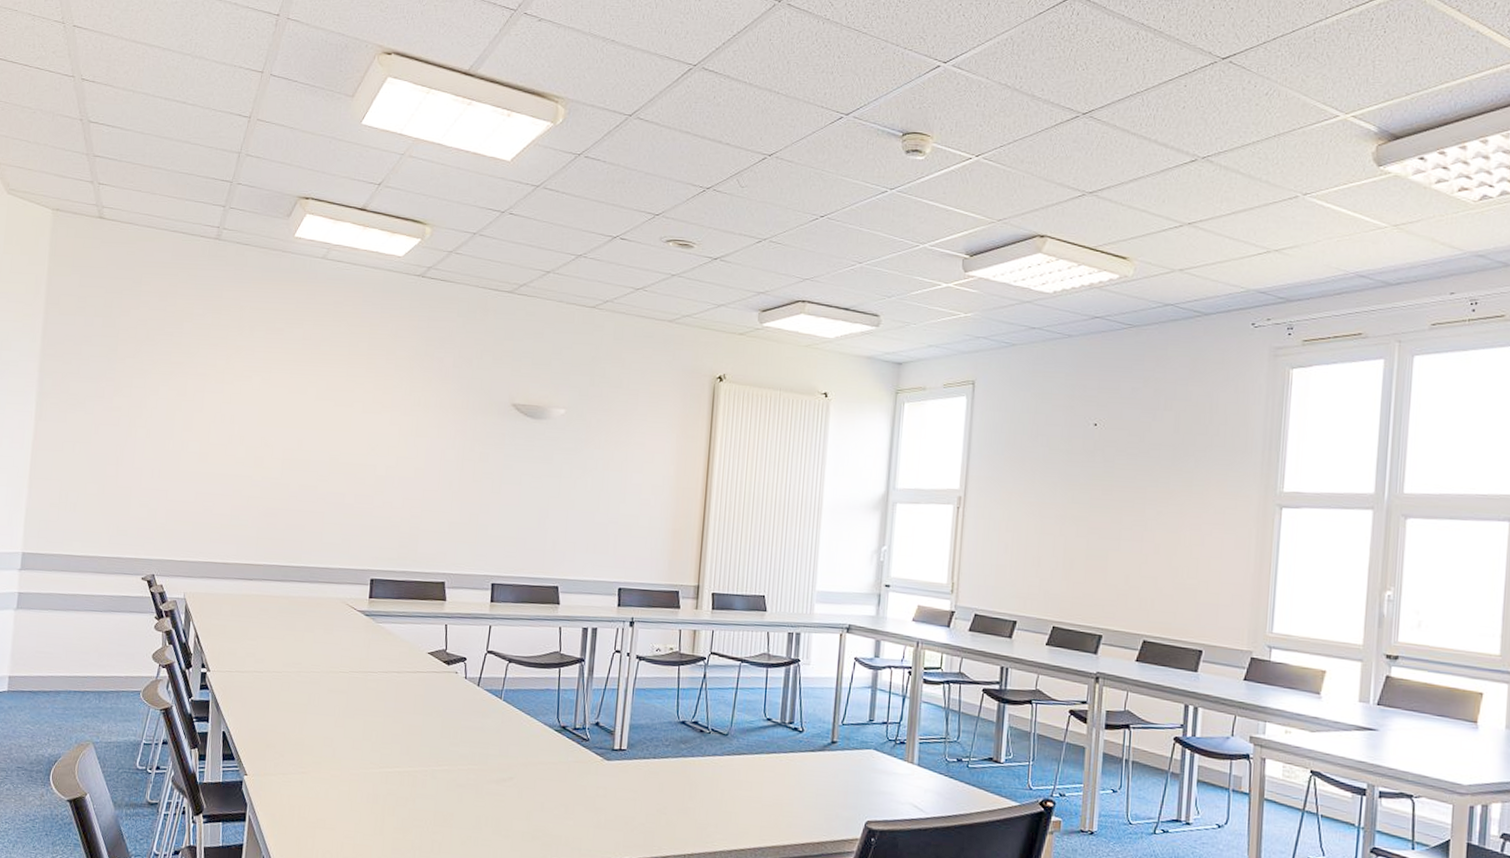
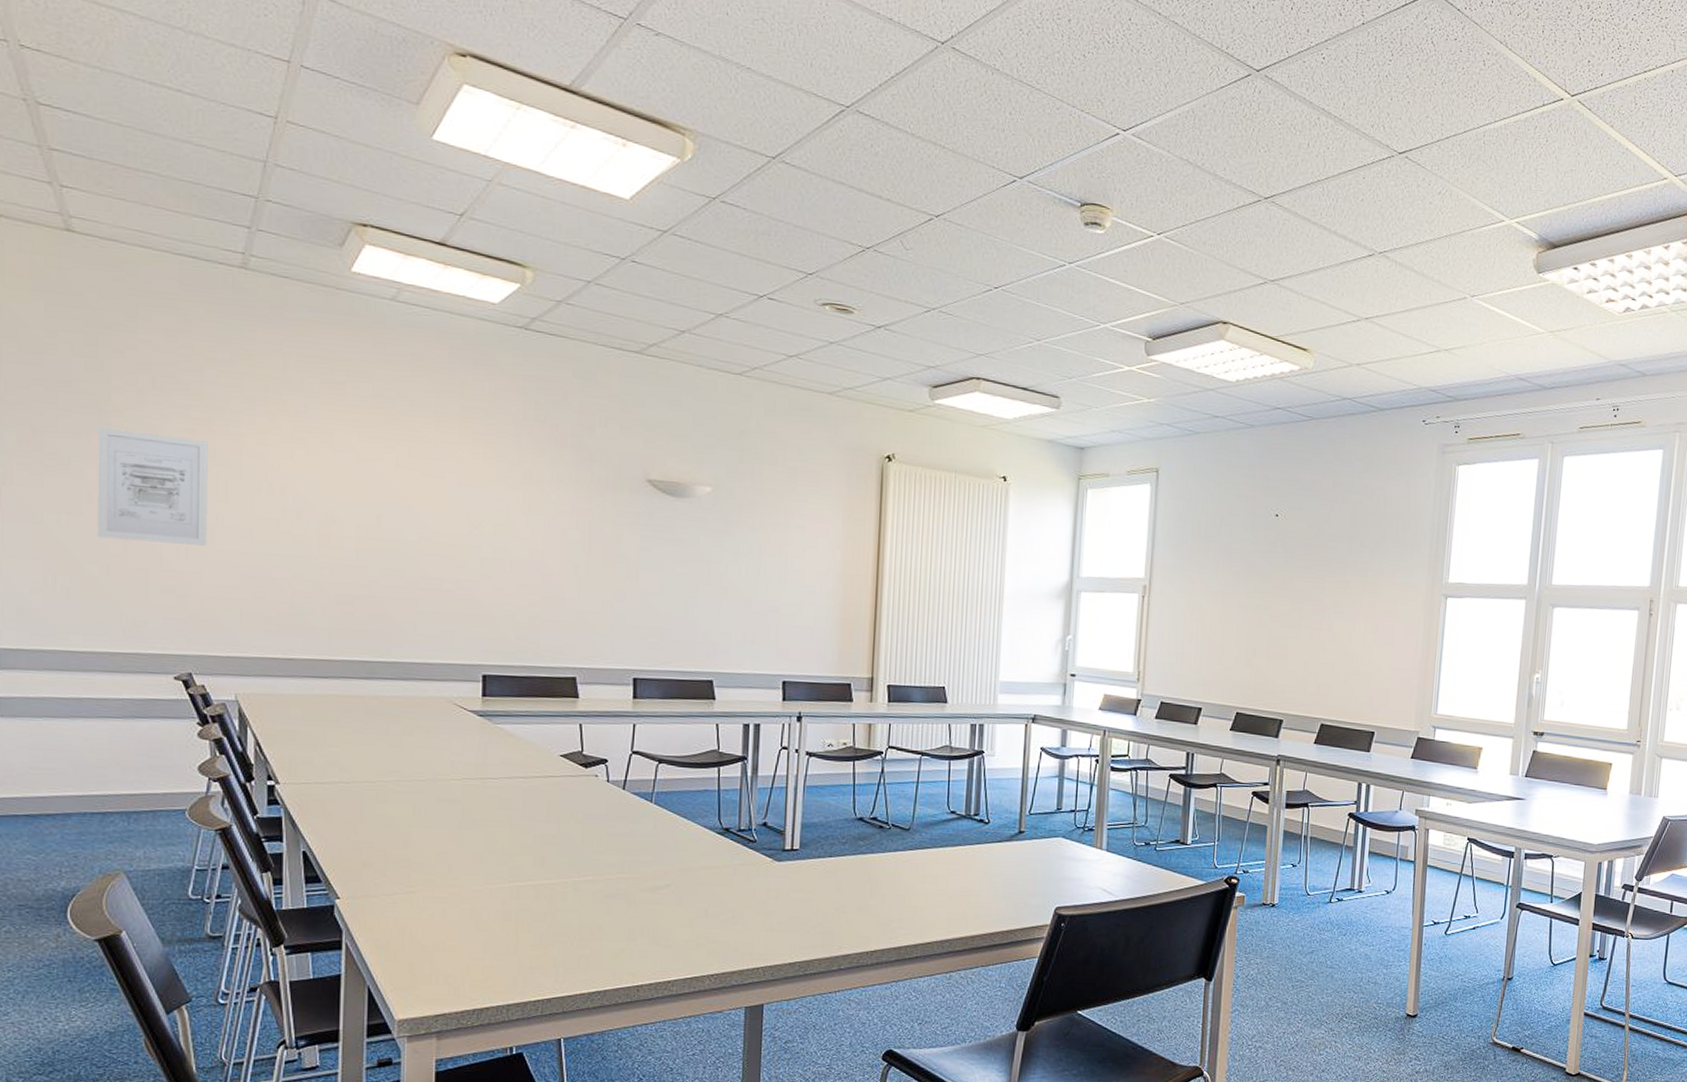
wall art: none [98,372,182,468] -> present [97,426,208,546]

